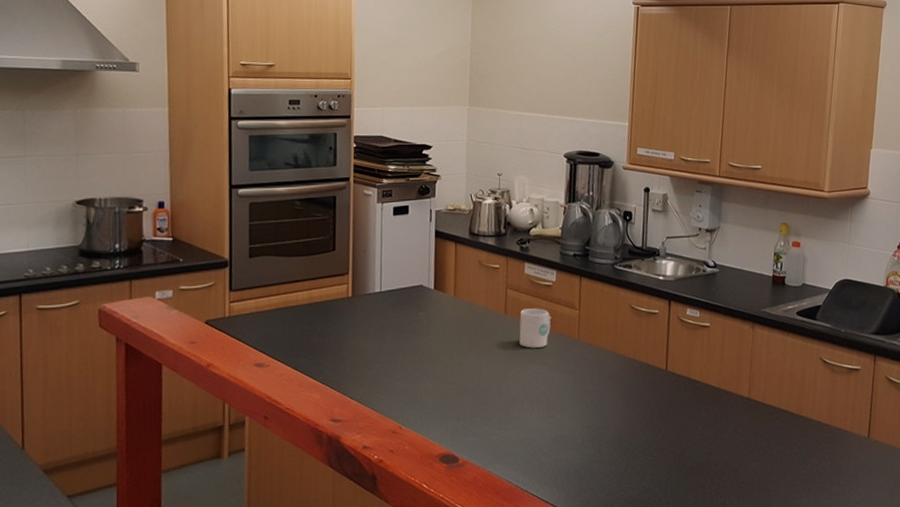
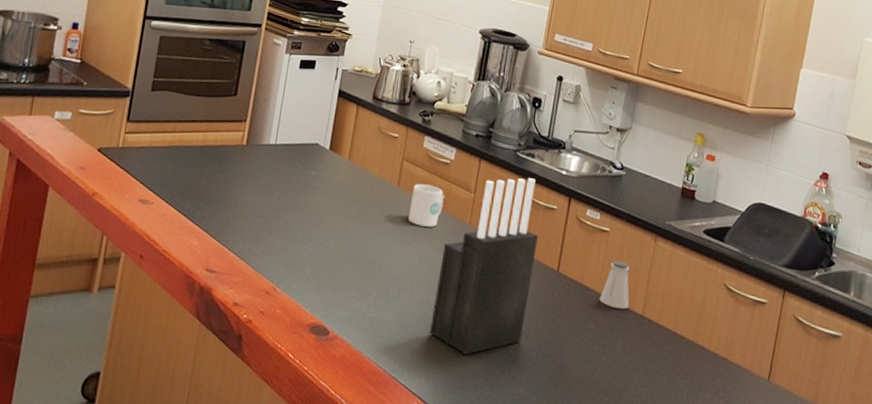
knife block: none [553,287,645,459] -> present [430,178,539,355]
saltshaker: none [707,352,735,395] -> present [599,261,630,309]

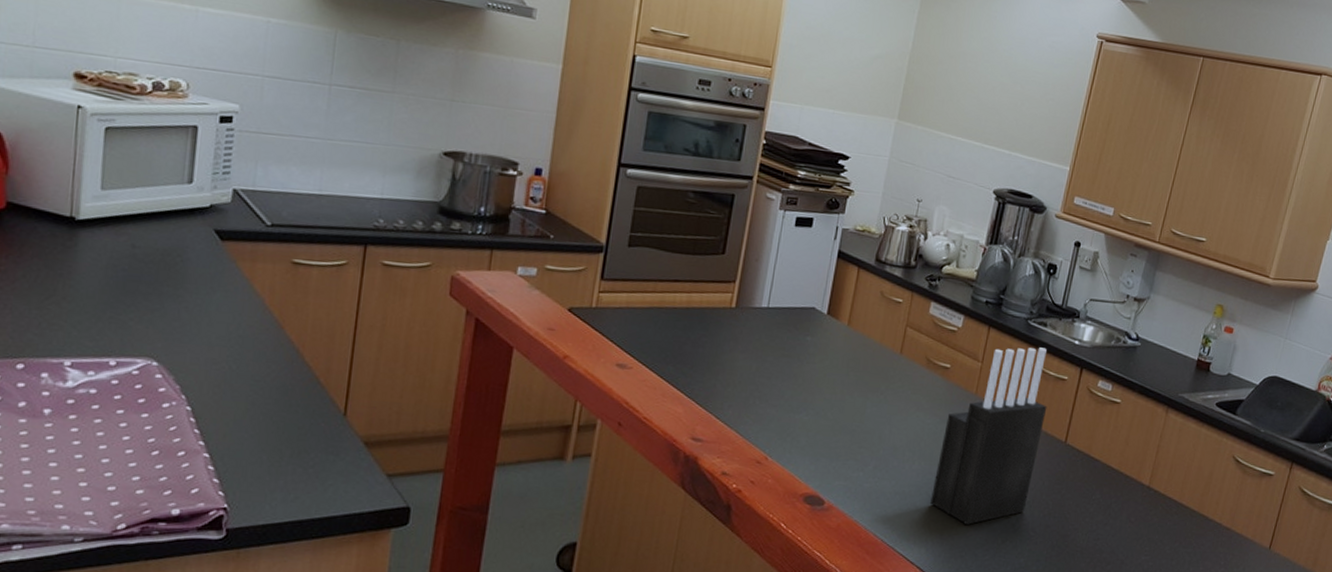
mug: present [408,184,444,227] -> none [911,352,950,397]
saltshaker: present [599,261,630,309] -> none [1106,432,1139,480]

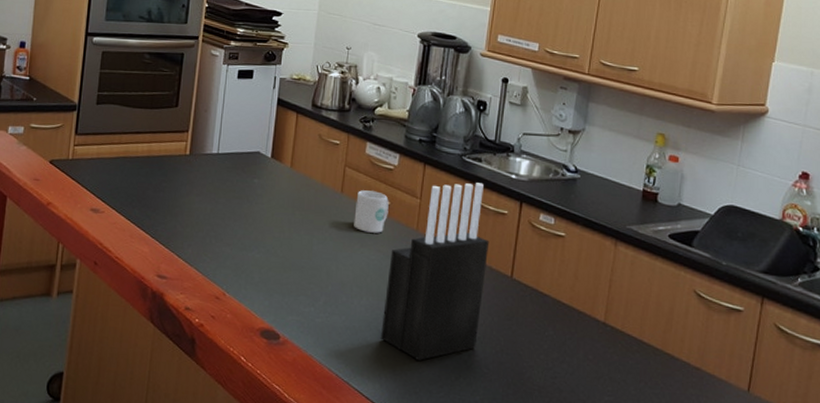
mug: none [911,352,950,397] -> present [354,190,389,233]

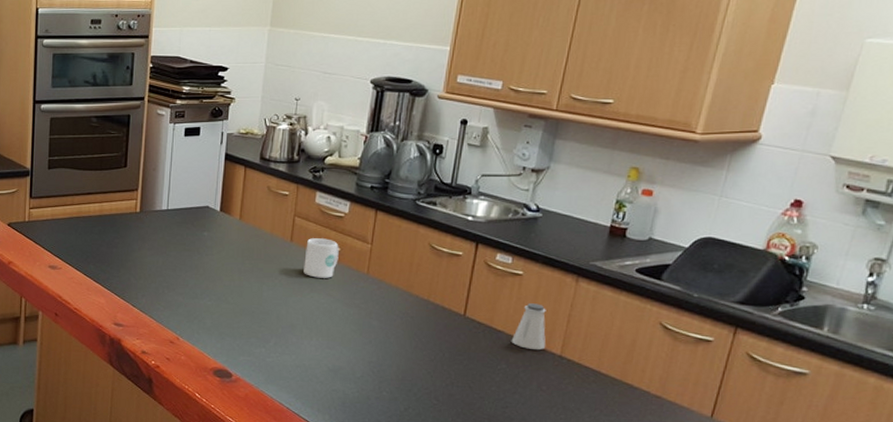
knife block: present [381,183,490,361] -> none [331,226,443,394]
saltshaker: none [557,266,589,316] -> present [511,303,546,350]

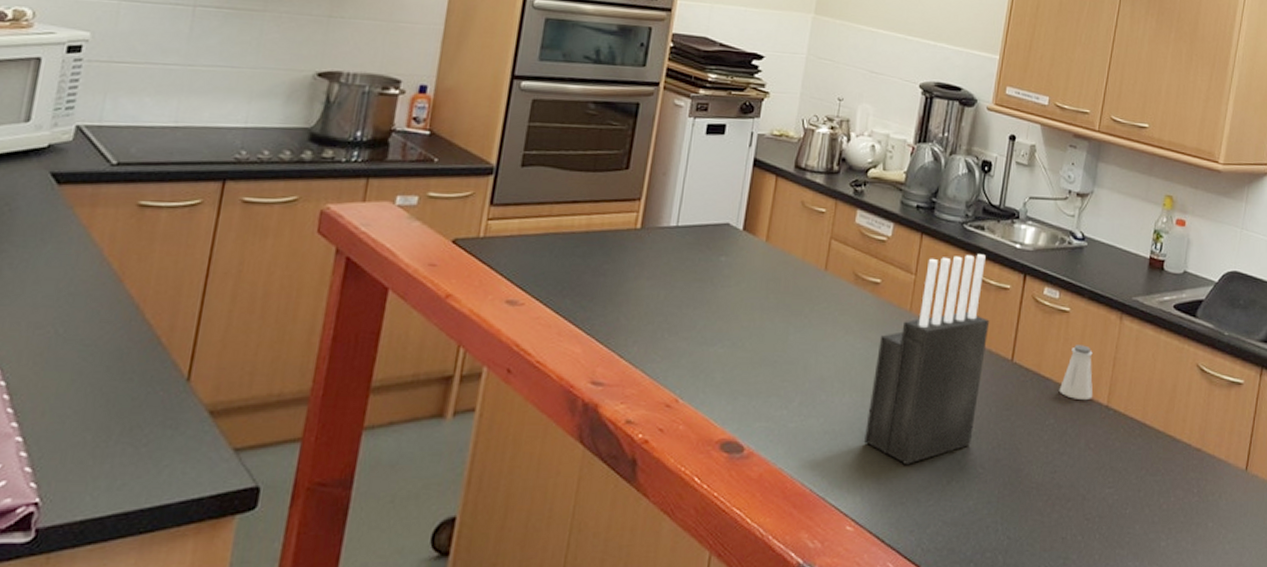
mug: present [303,238,339,278] -> none [838,266,880,317]
knife block: none [331,226,443,394] -> present [864,254,990,464]

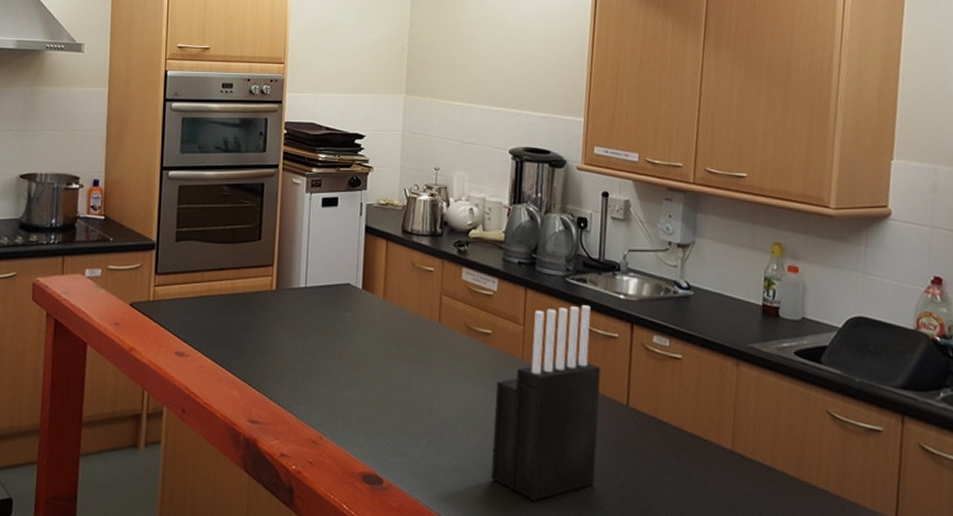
saltshaker: present [1059,345,1093,399] -> none [679,391,715,444]

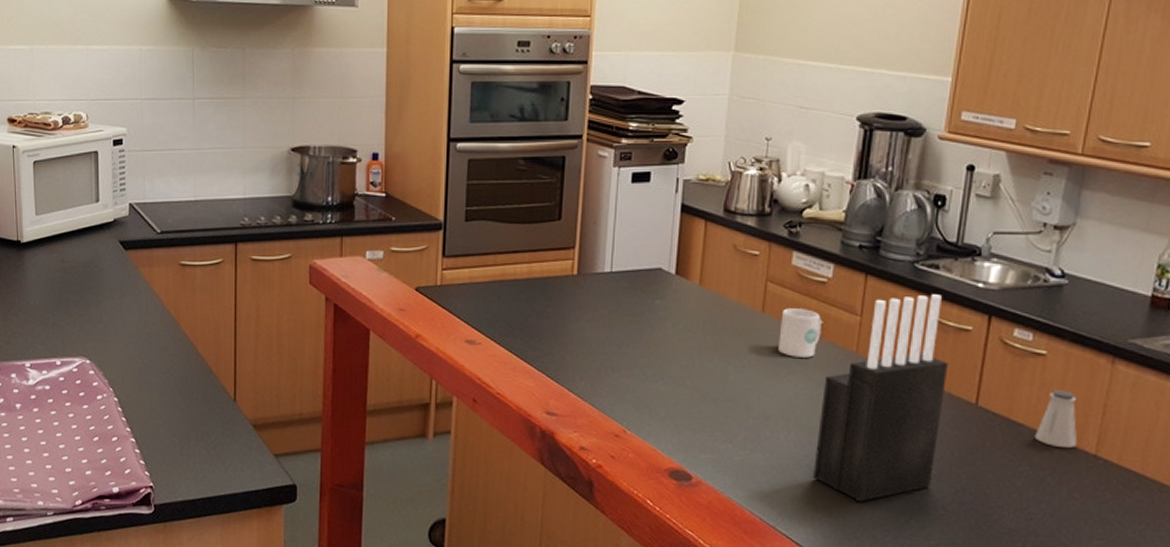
mug: none [454,319,491,364] -> present [778,308,822,358]
saltshaker: none [679,391,715,444] -> present [1034,390,1077,448]

